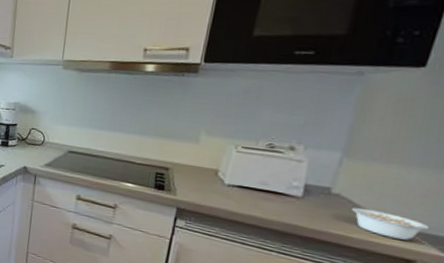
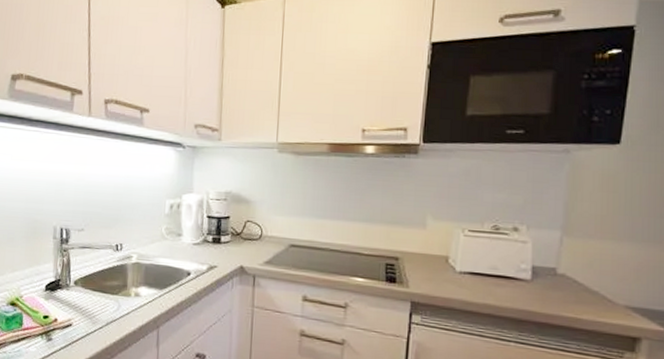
legume: present [351,207,429,241] -> none [577,287,646,317]

